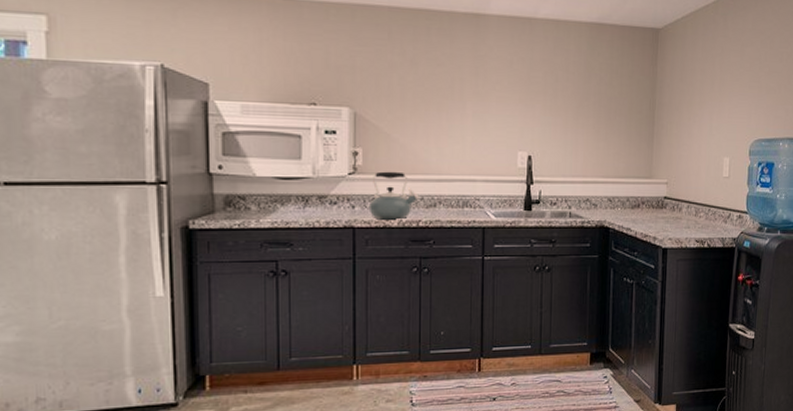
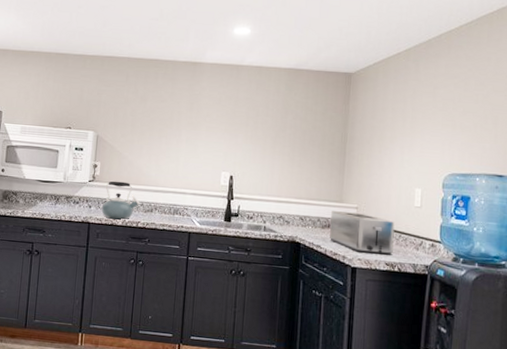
toaster: none [640,188,704,233] -> present [330,211,395,255]

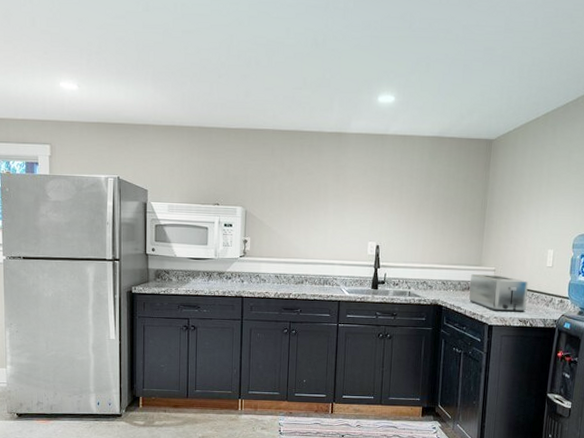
kettle: present [101,181,140,220] -> none [253,255,291,293]

